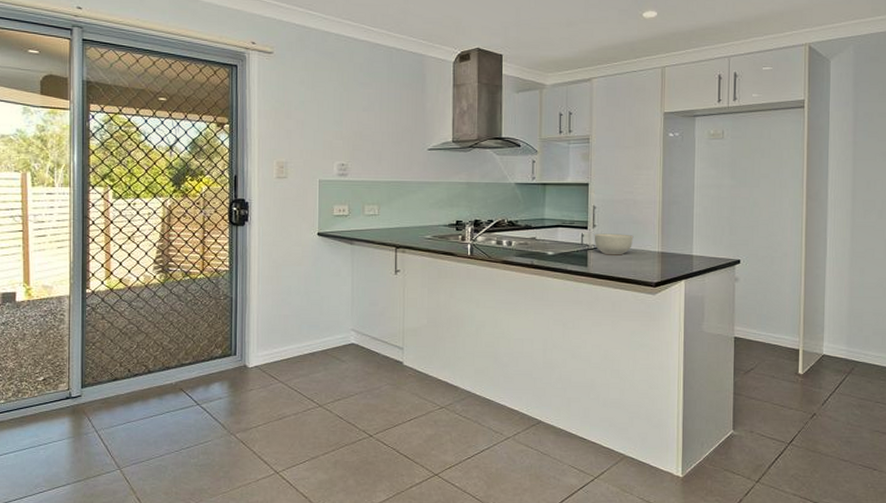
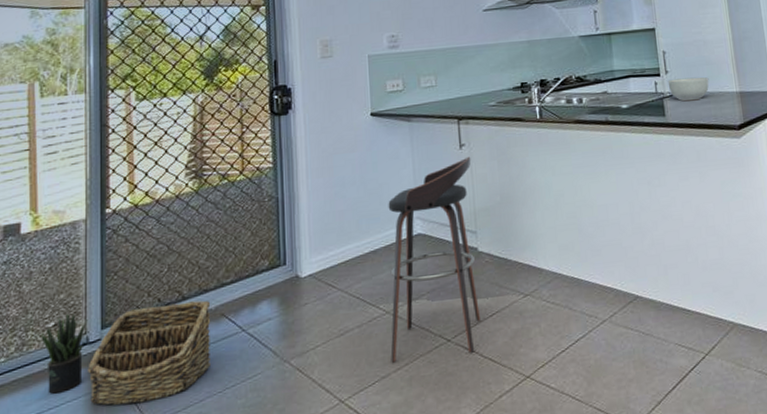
potted plant: none [33,372,68,434] -> present [41,313,85,394]
basket: none [70,374,172,451] -> present [88,300,211,405]
bar stool: none [320,282,404,448] -> present [388,156,480,363]

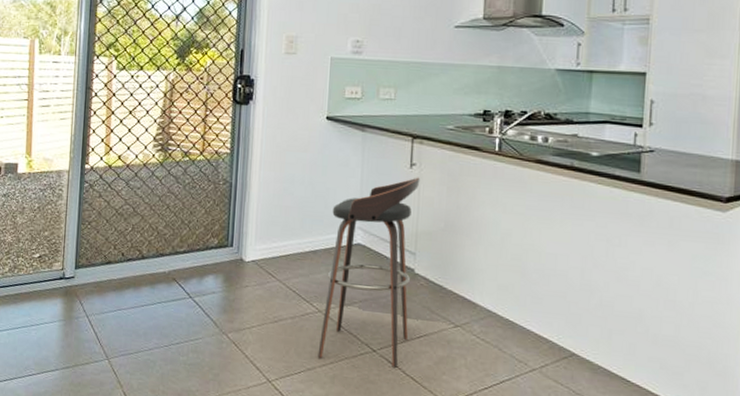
potted plant: present [41,313,85,394] -> none [28,250,63,314]
basket: present [88,300,211,405] -> none [62,257,165,339]
bowl: present [667,77,710,102] -> none [650,133,701,162]

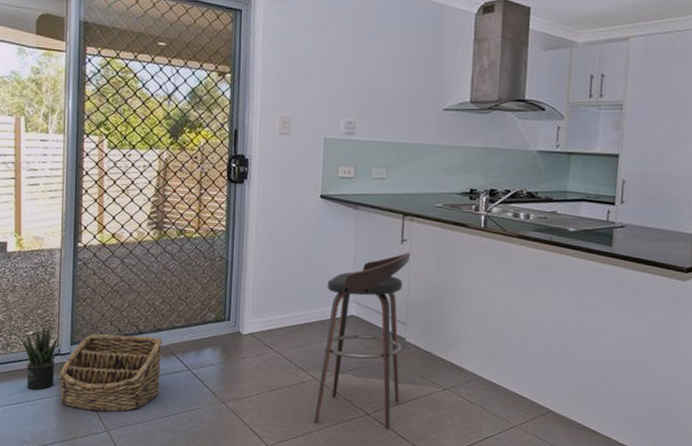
potted plant: none [28,250,63,314] -> present [22,327,57,390]
basket: none [62,257,165,339] -> present [58,334,163,412]

